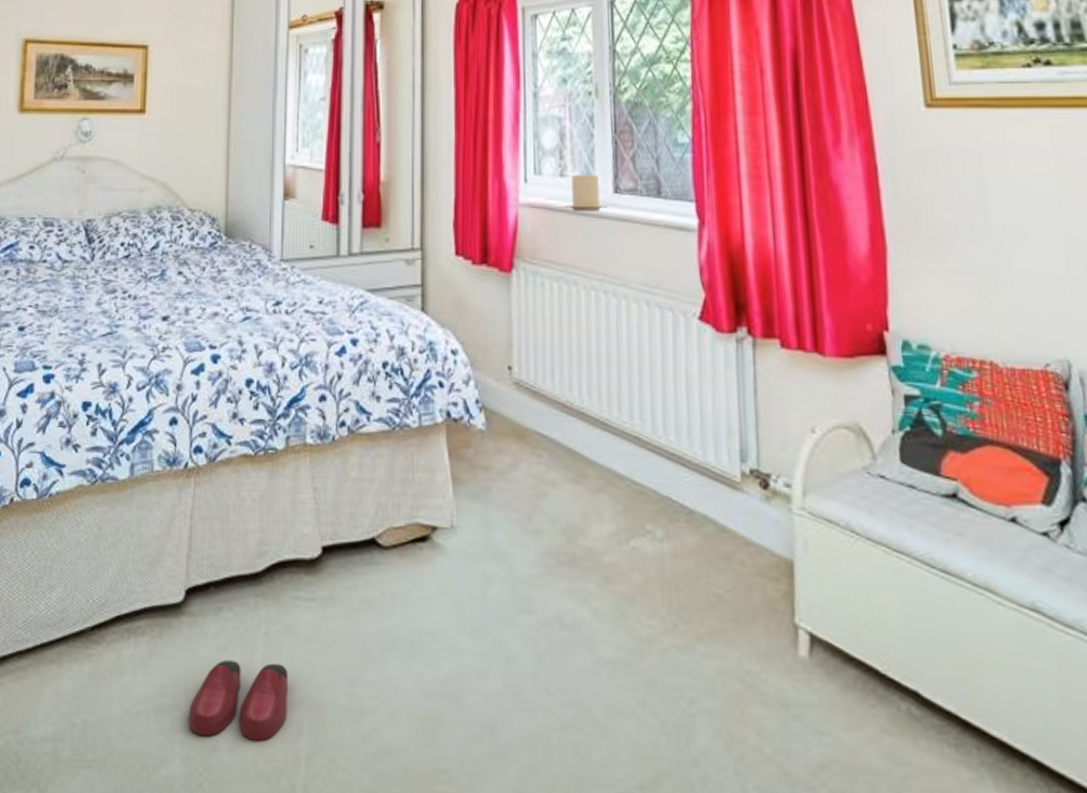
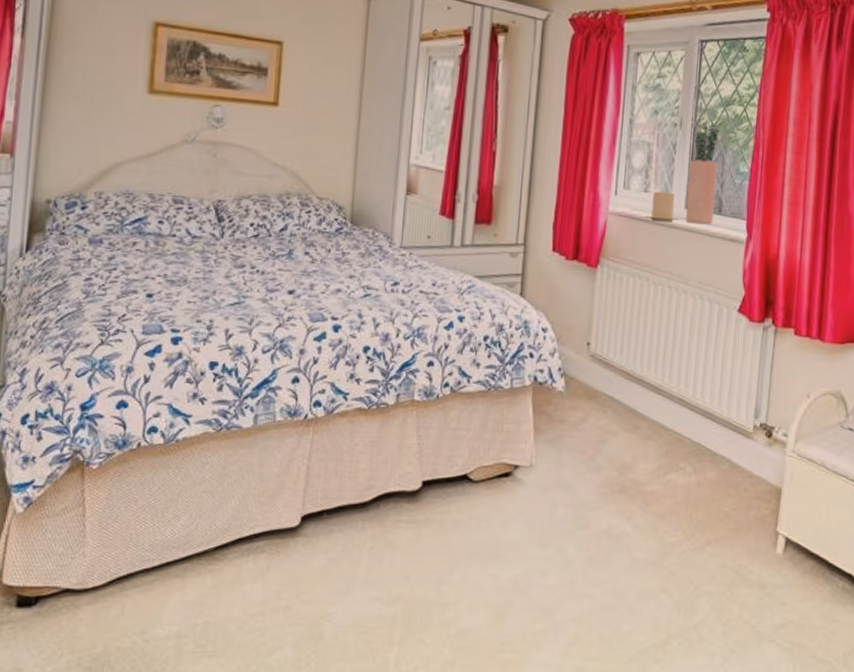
slippers: present [188,660,288,741] -> none [300,570,388,629]
vase: none [613,84,651,211] -> present [686,120,719,225]

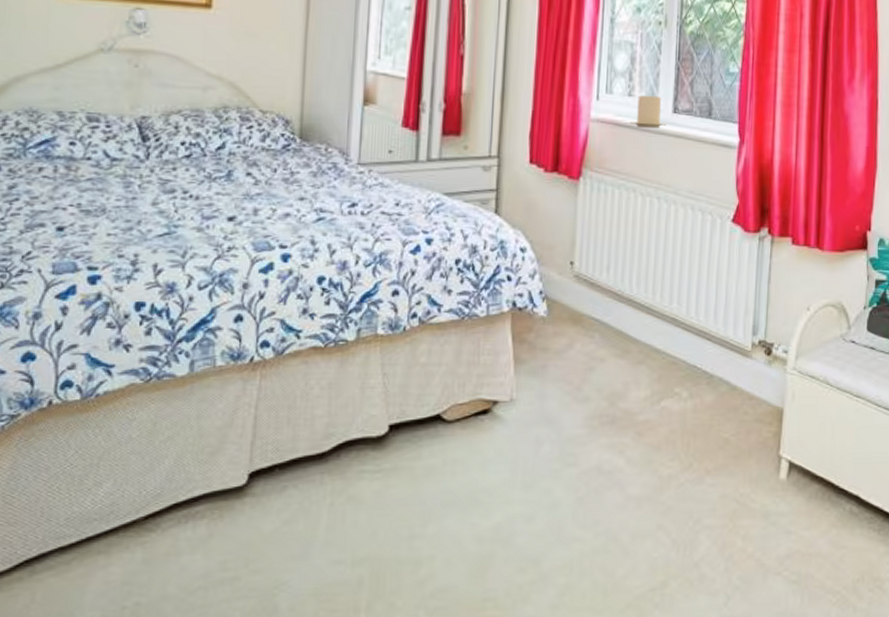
vase: present [686,120,719,225] -> none [674,18,707,130]

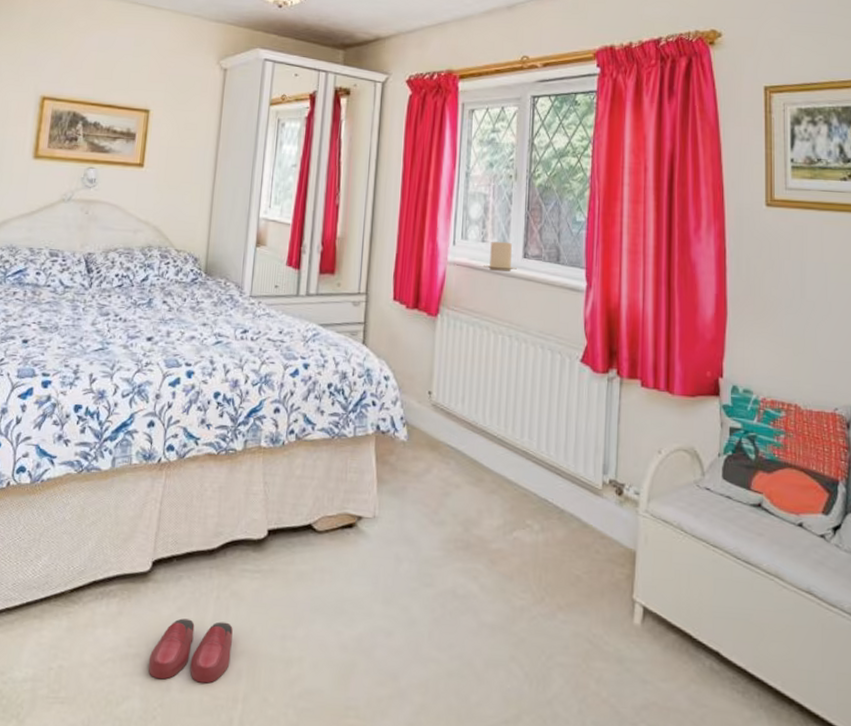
slippers: none [249,529,351,601] -> present [148,618,233,684]

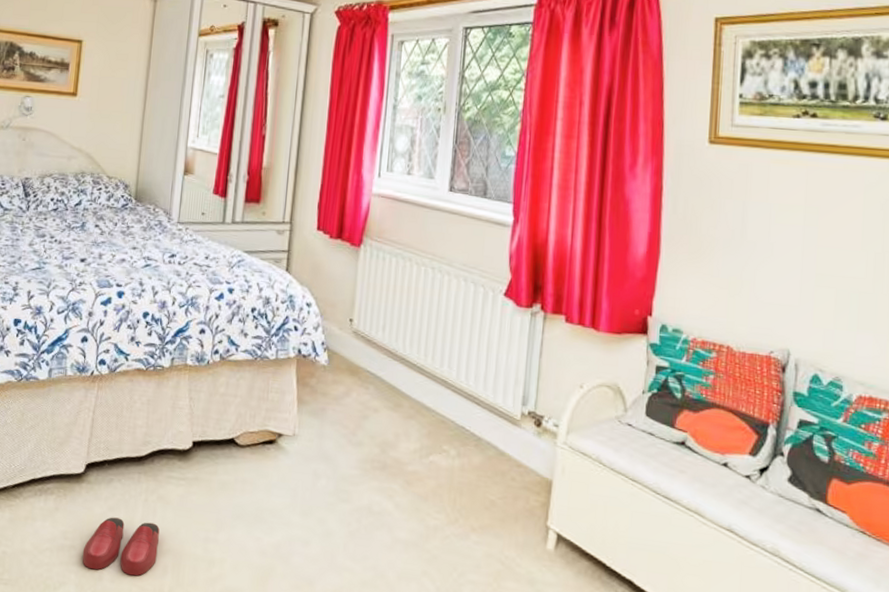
candle: present [484,241,517,273] -> none [408,174,442,205]

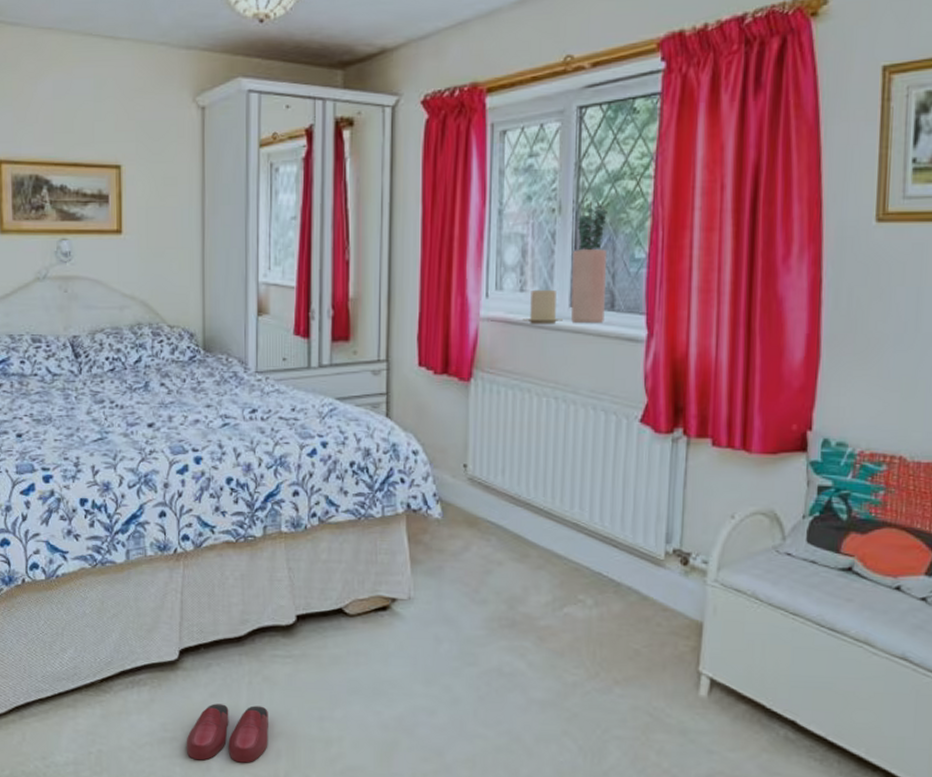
candle: none [408,174,442,205] -> present [523,289,563,325]
vase: none [449,105,484,208] -> present [571,201,607,324]

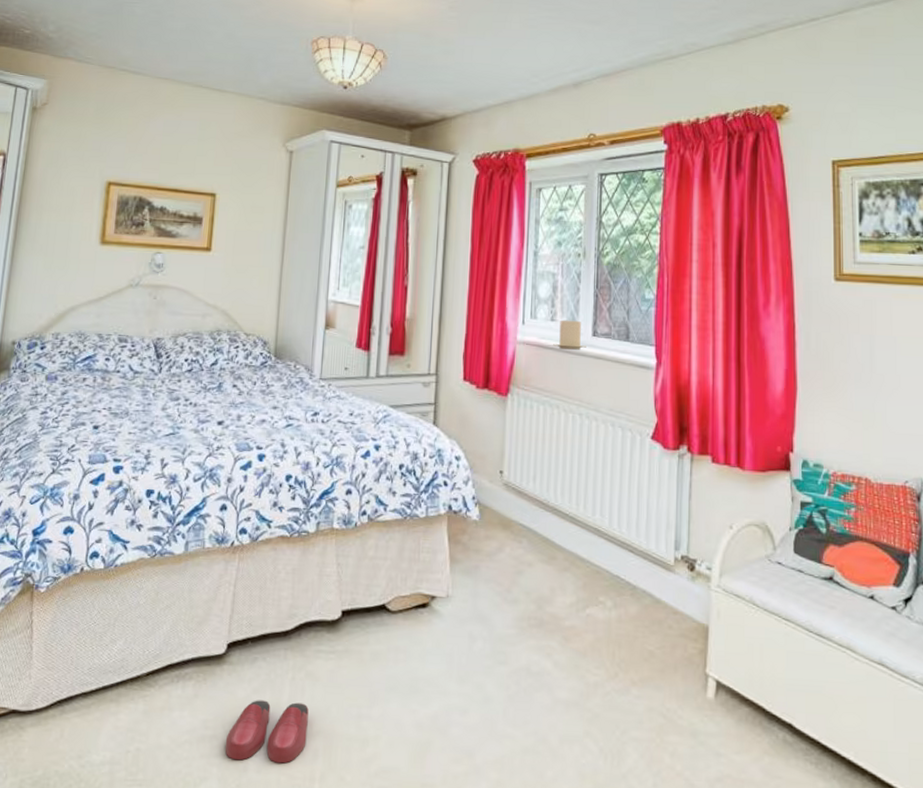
vase: present [571,201,607,324] -> none [593,250,623,352]

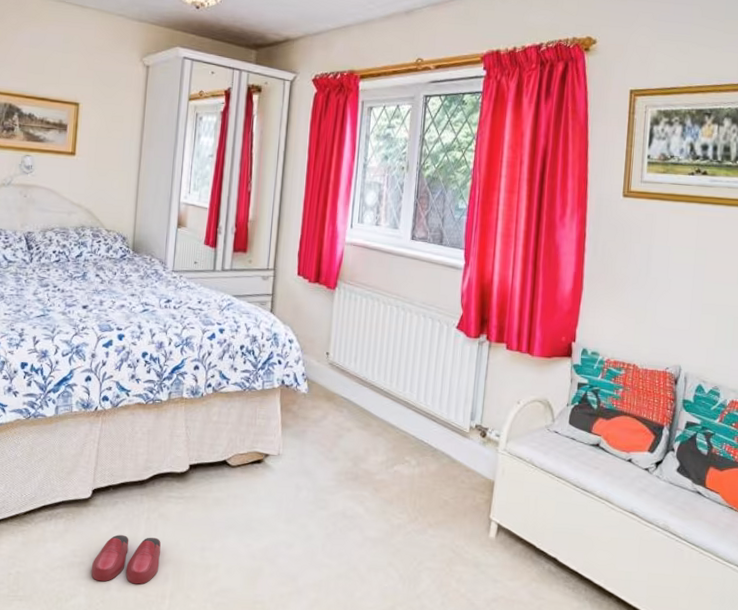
candle: present [553,320,586,351] -> none [377,225,405,252]

